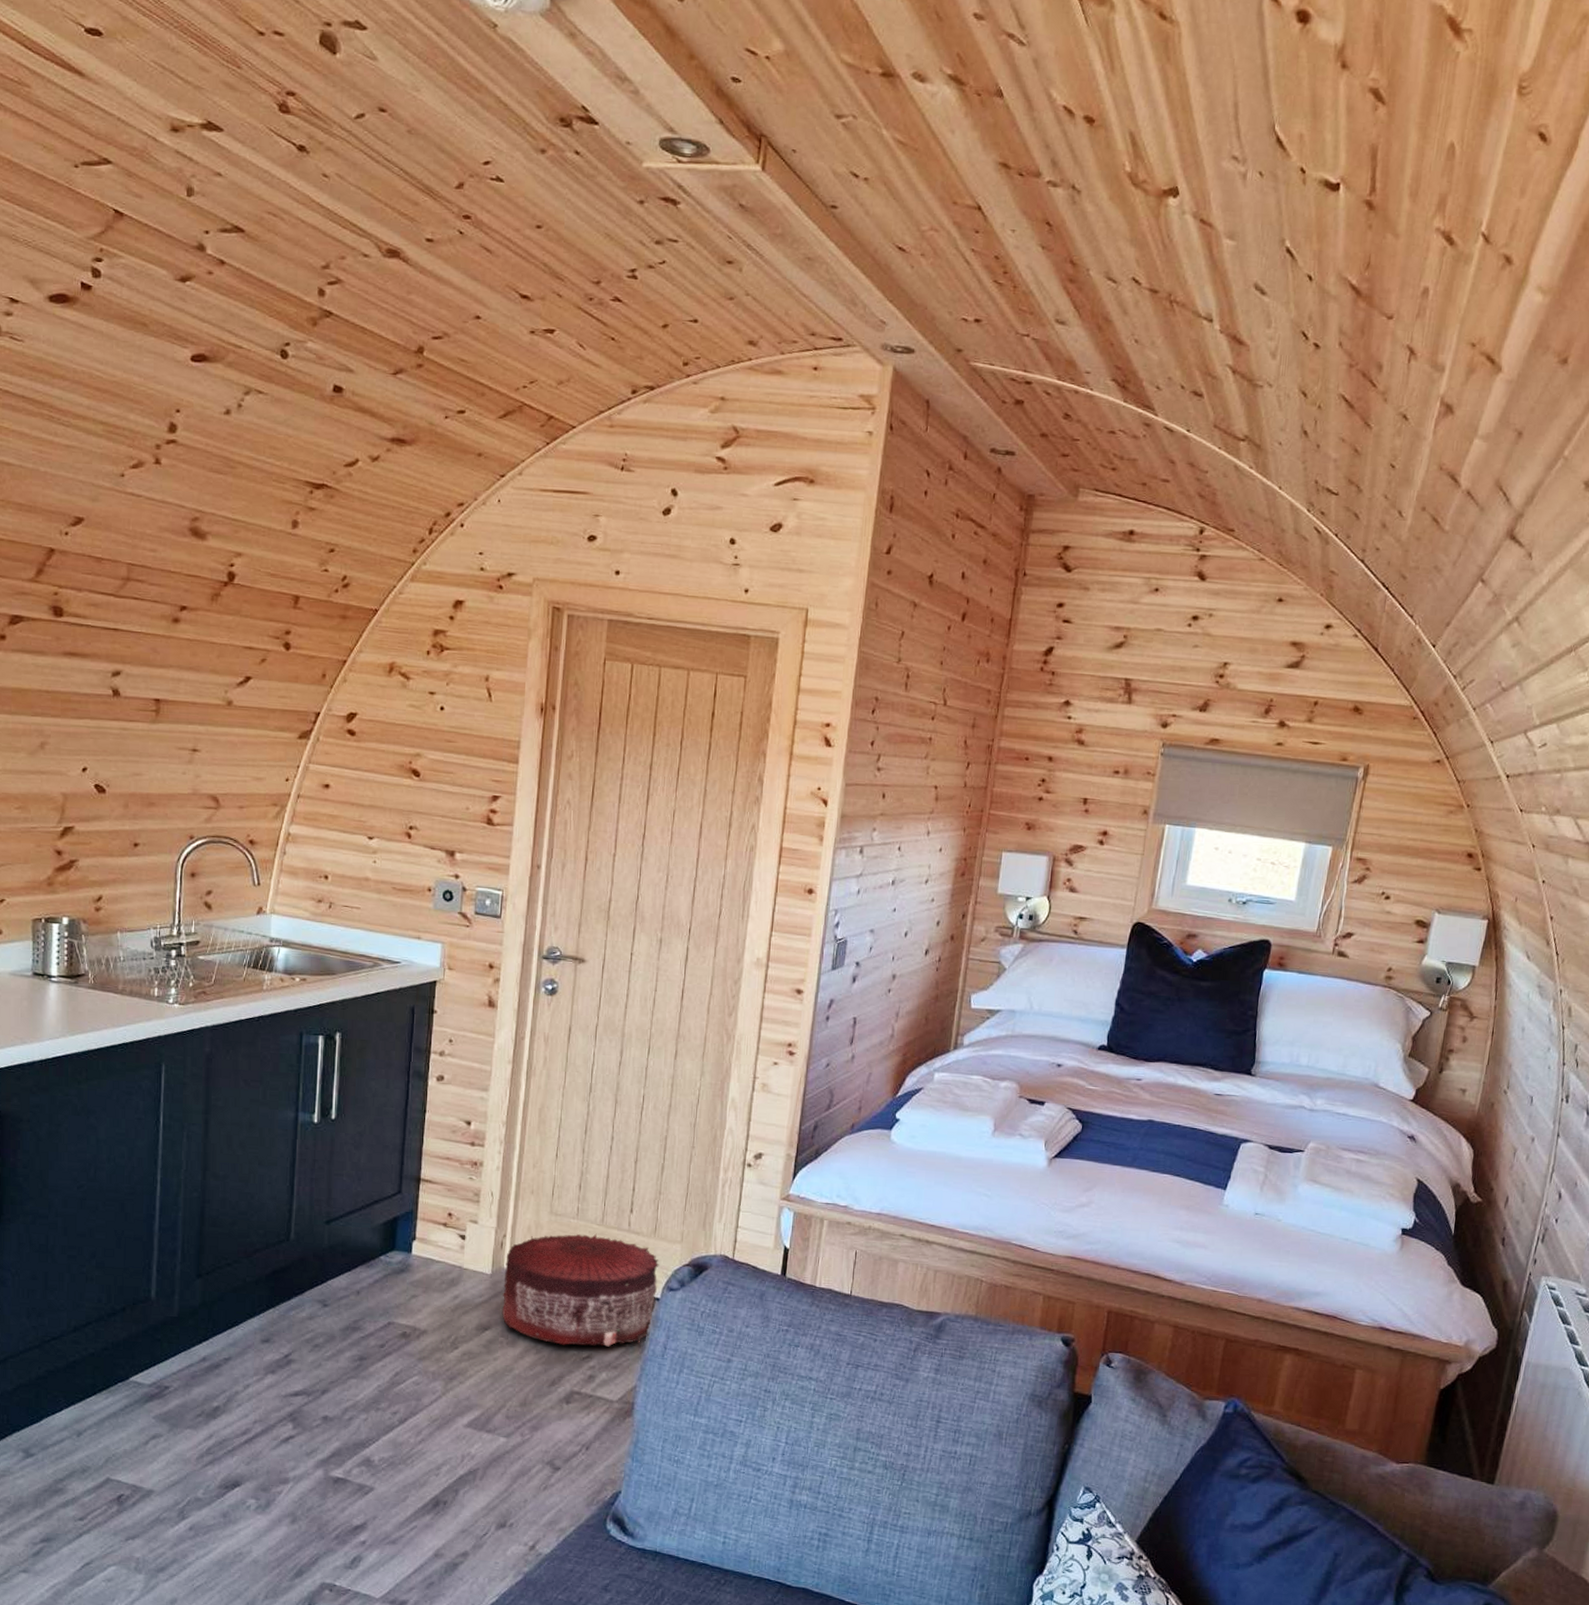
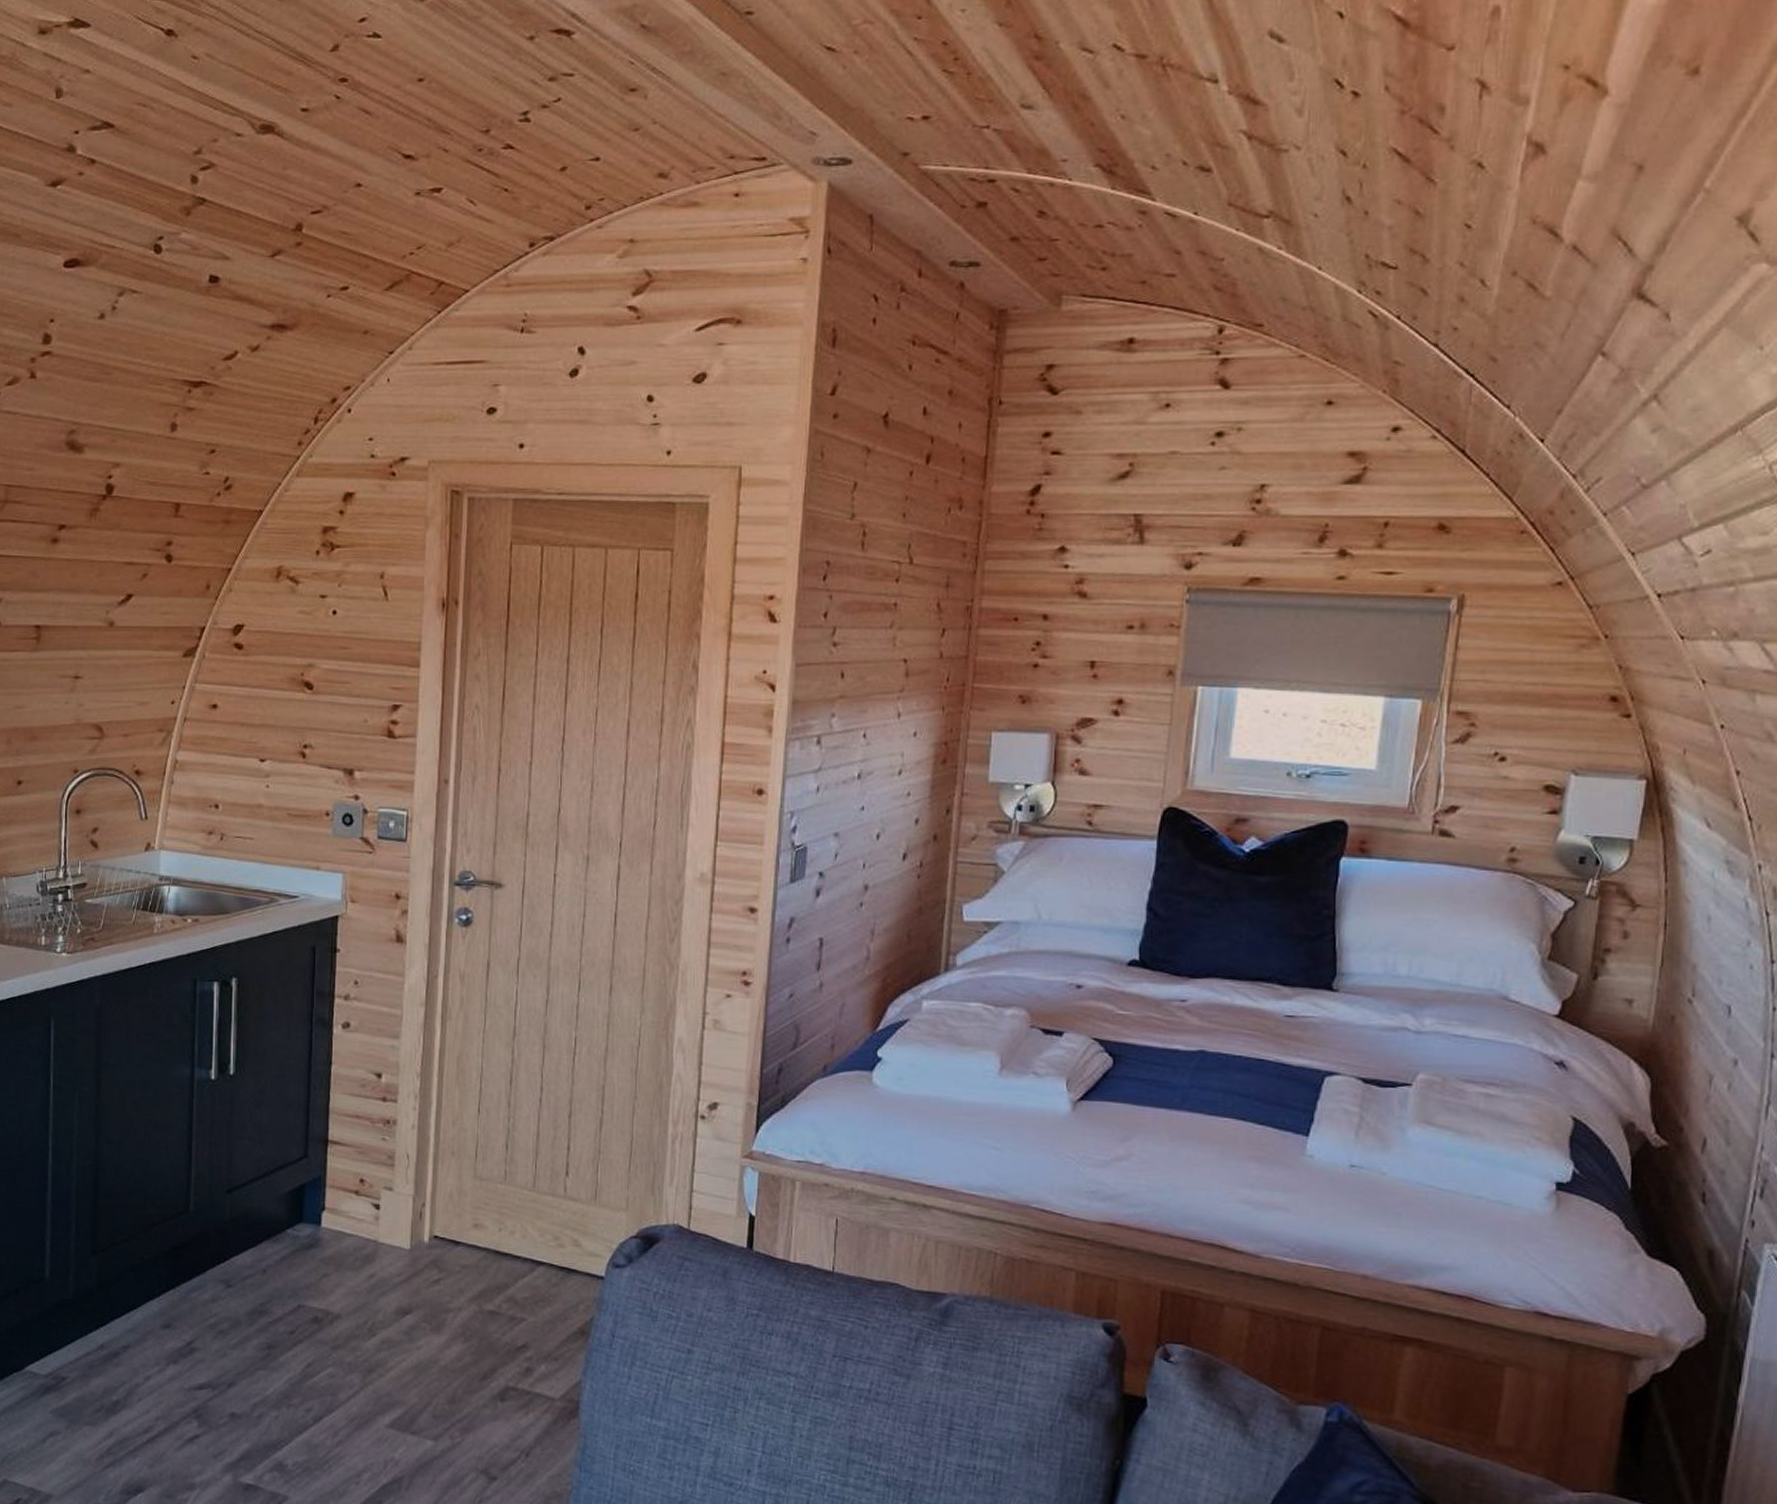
pouf: present [502,1233,659,1347] -> none [424,1200,602,1334]

